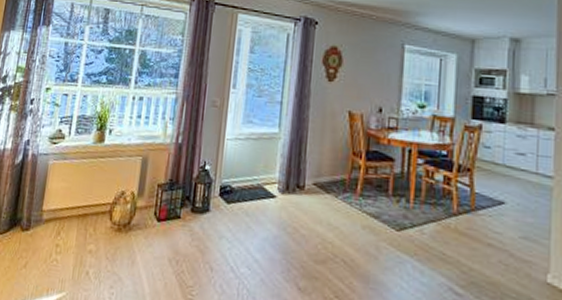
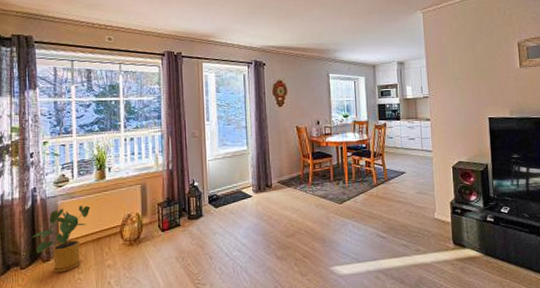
house plant: none [15,169,83,248] -> present [31,205,91,272]

